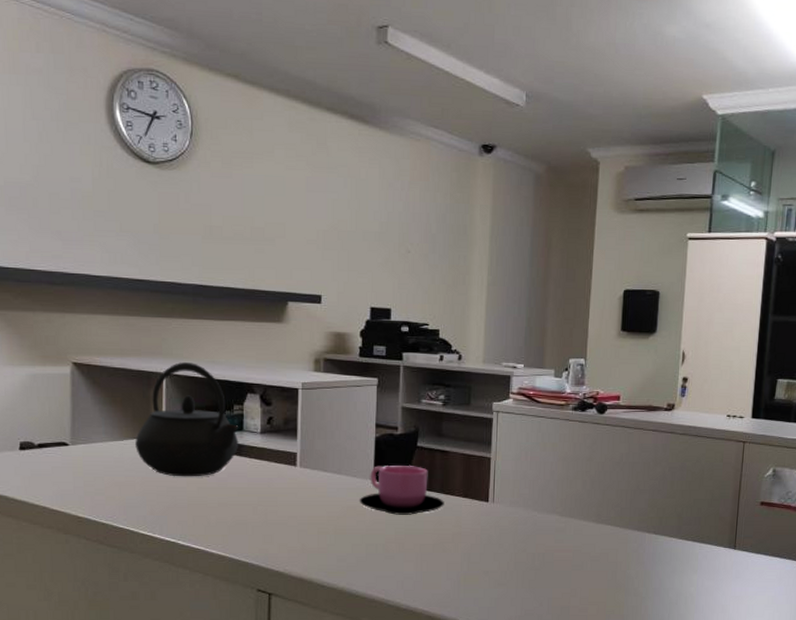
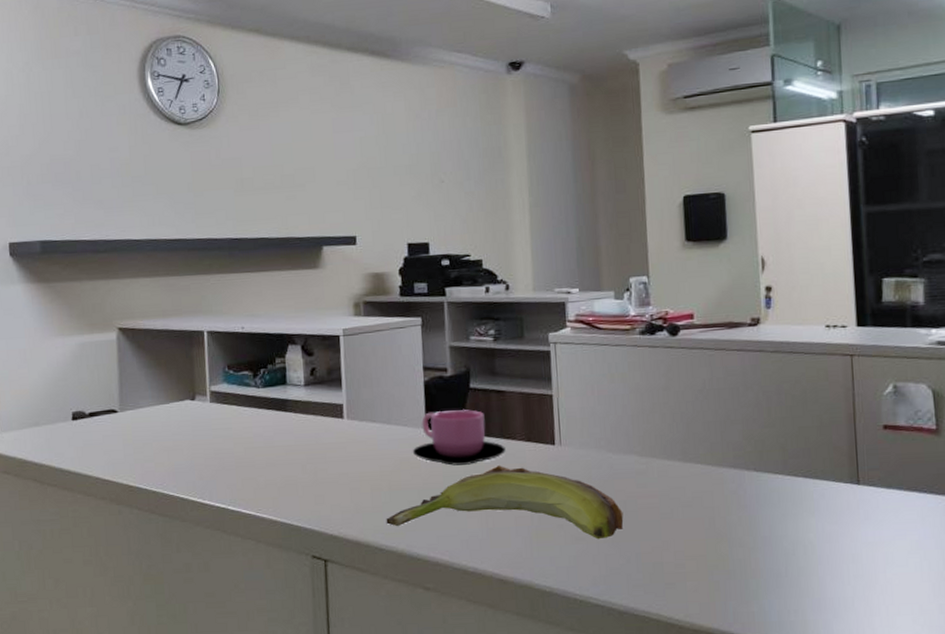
kettle: present [135,362,239,477] -> none [181,318,284,438]
banana: none [329,517,541,585] -> present [386,466,624,540]

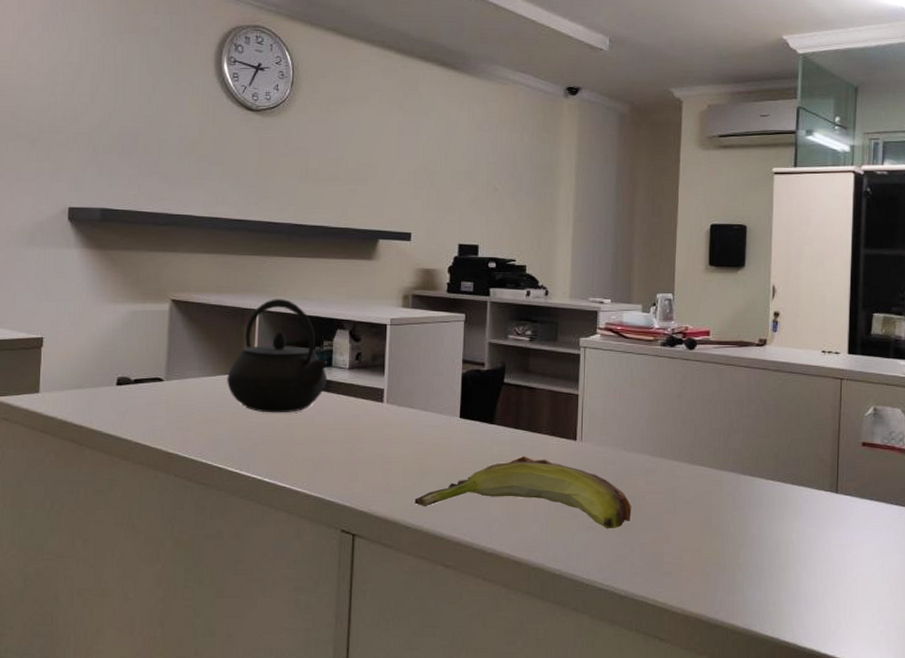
kettle: none [181,318,284,438] -> present [227,299,328,413]
cup: present [412,409,506,466] -> none [445,402,531,454]

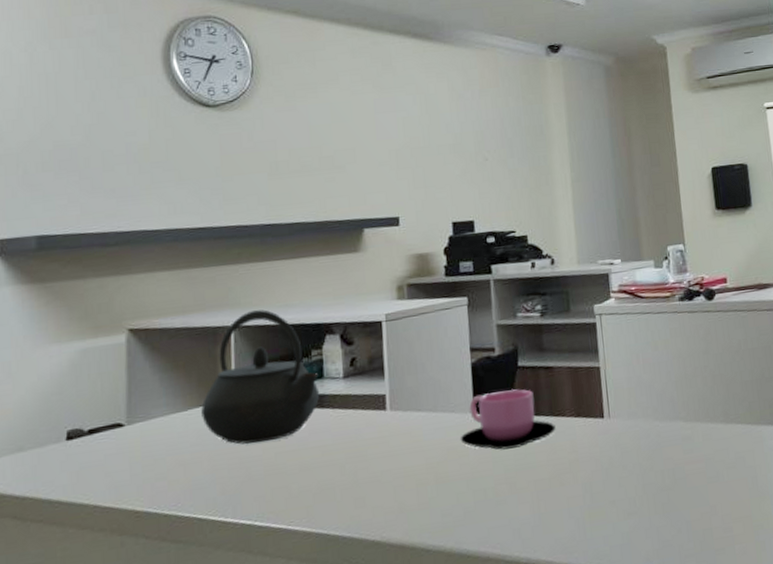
banana: present [414,456,632,529] -> none [433,444,673,523]
cup: none [445,402,531,454] -> present [460,389,556,450]

